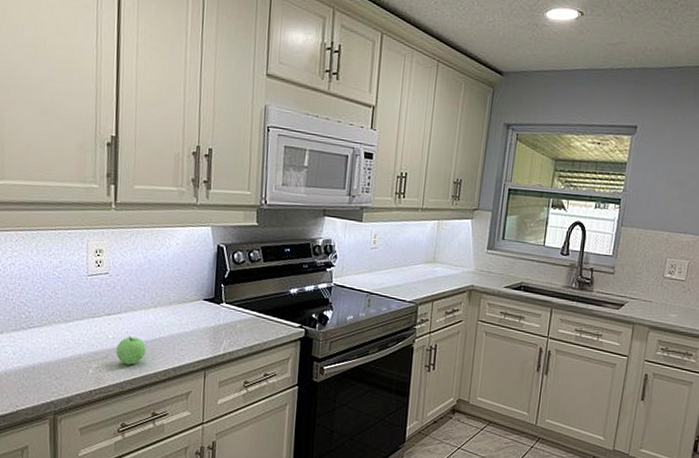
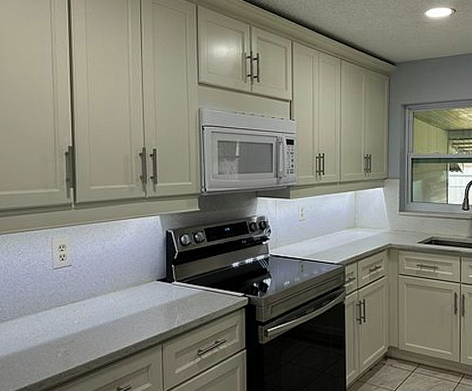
apple: present [116,336,146,365] -> none [81,320,108,346]

